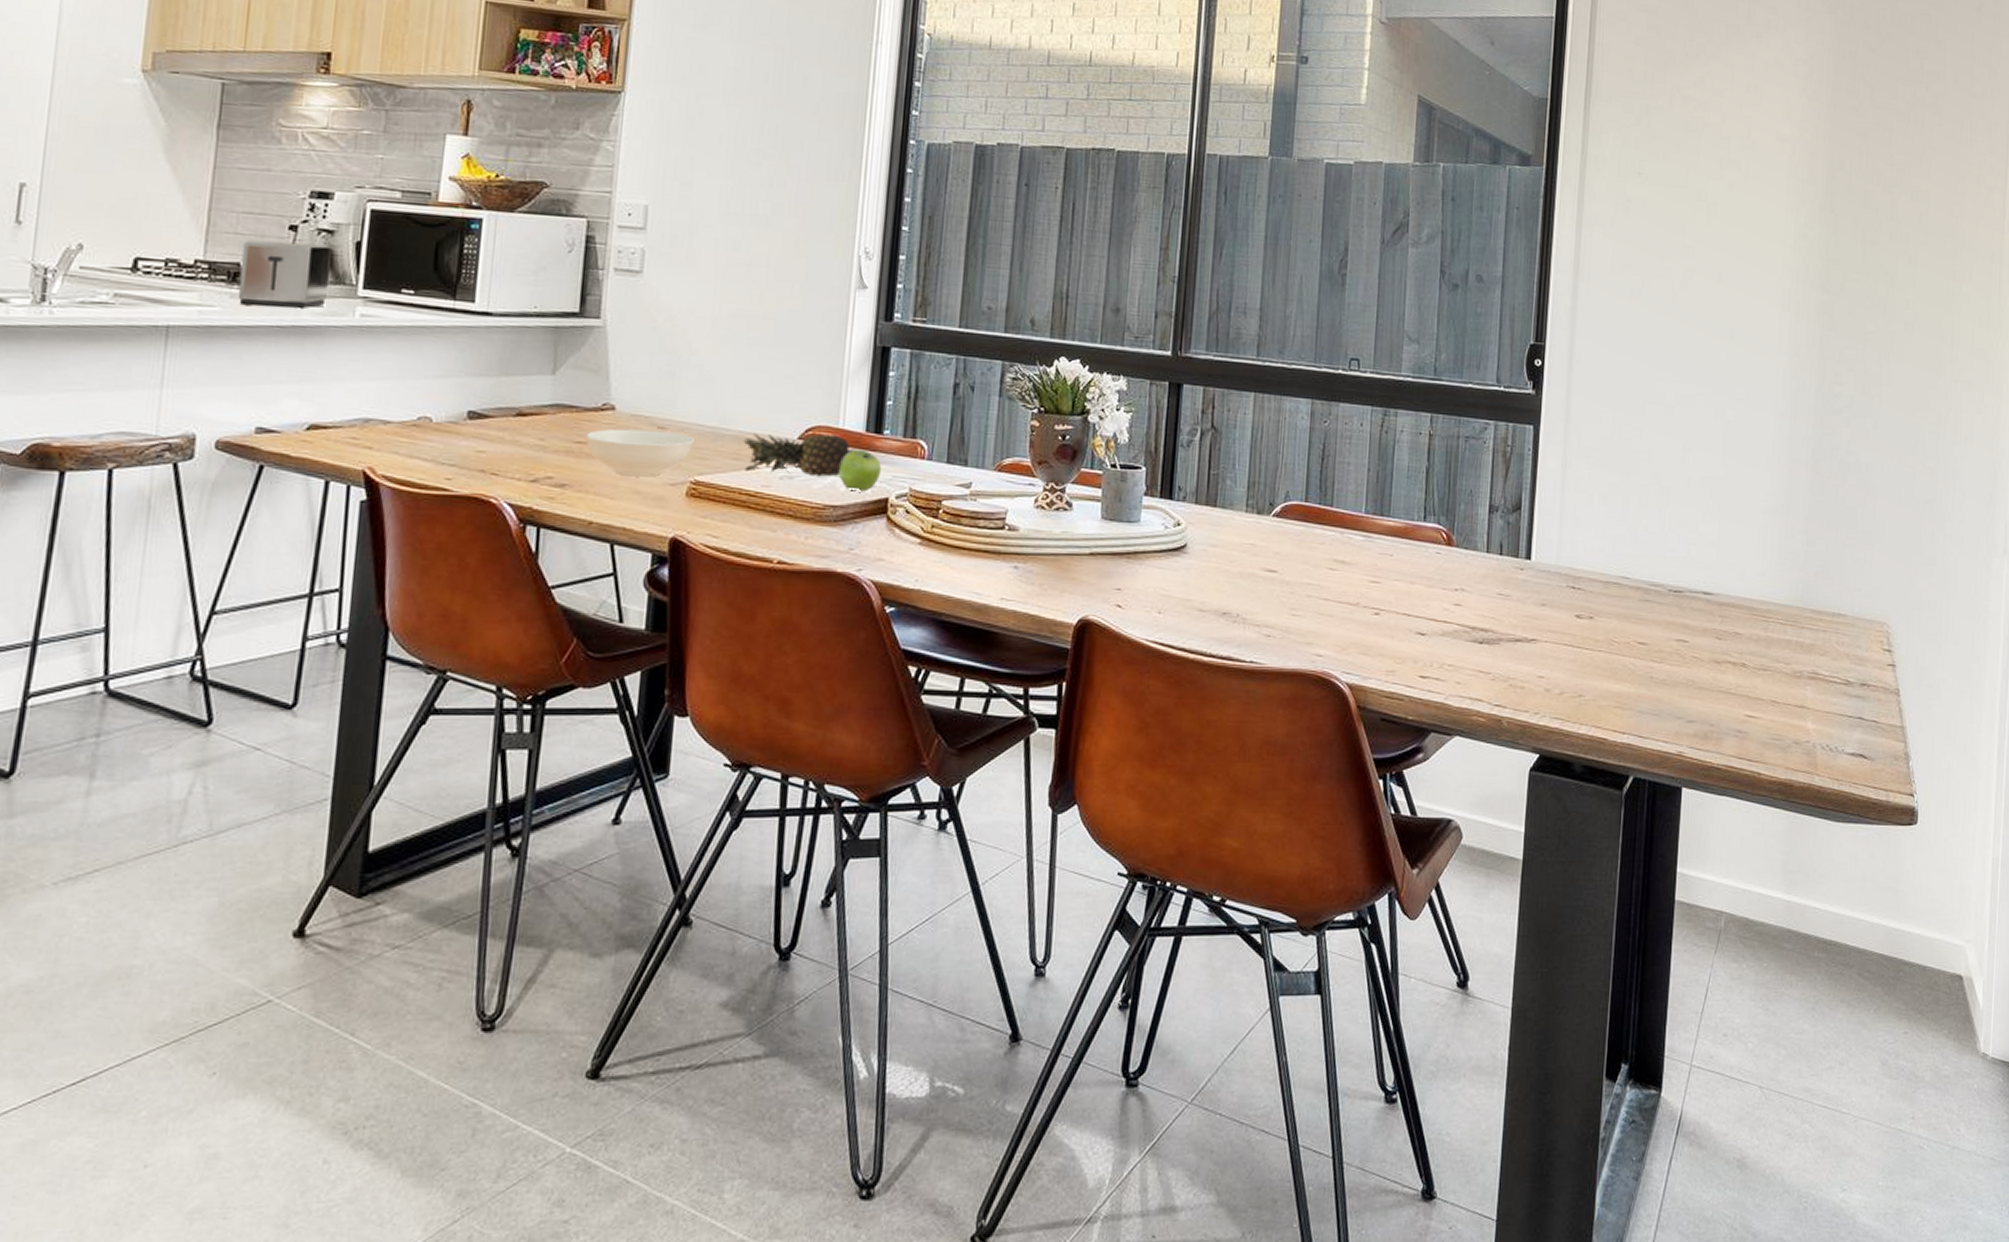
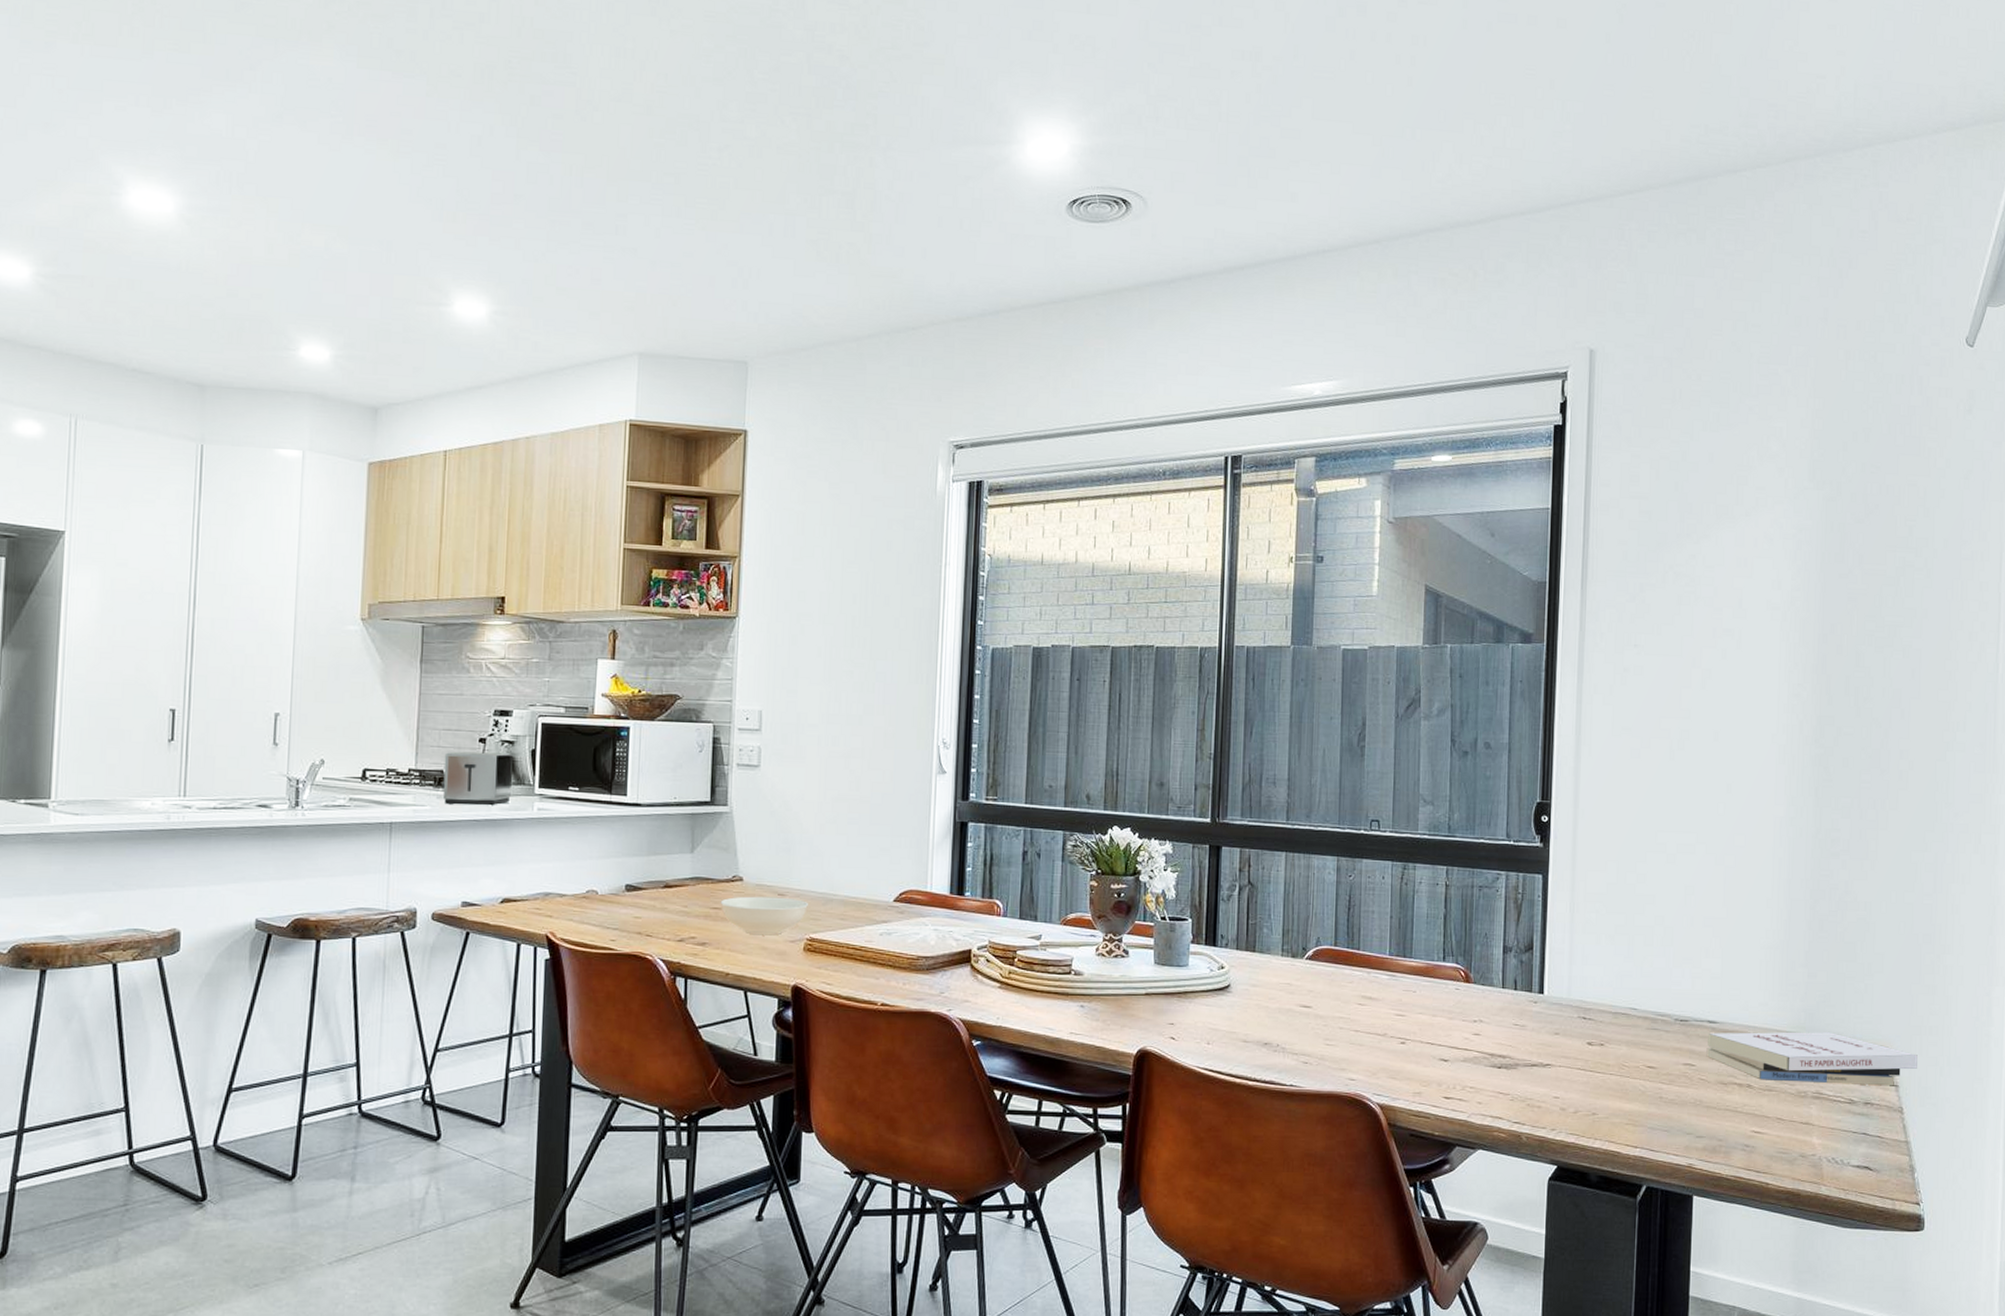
fruit: present [743,434,856,477] -> none [848,897,942,933]
fruit: present [839,449,882,492] -> none [929,909,965,945]
books: none [1700,605,1915,666] -> present [1706,1031,1918,1086]

